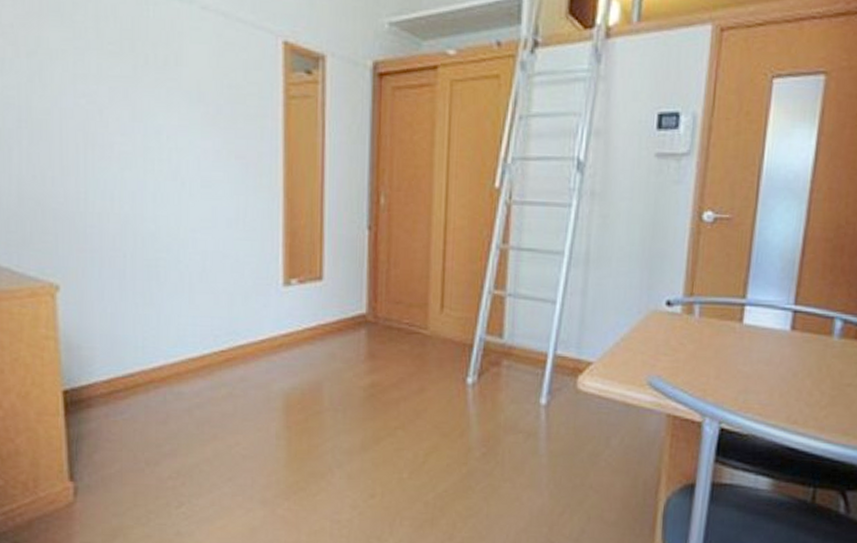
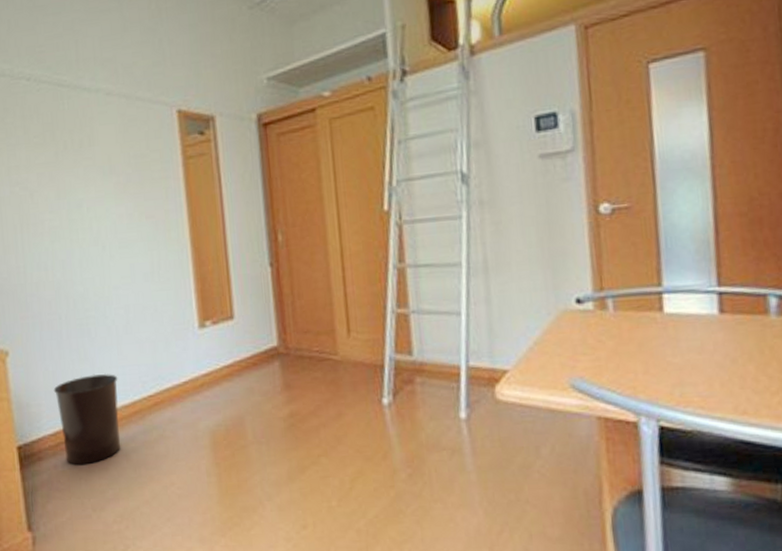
waste bin: none [110,321,187,417] -> present [53,373,121,466]

